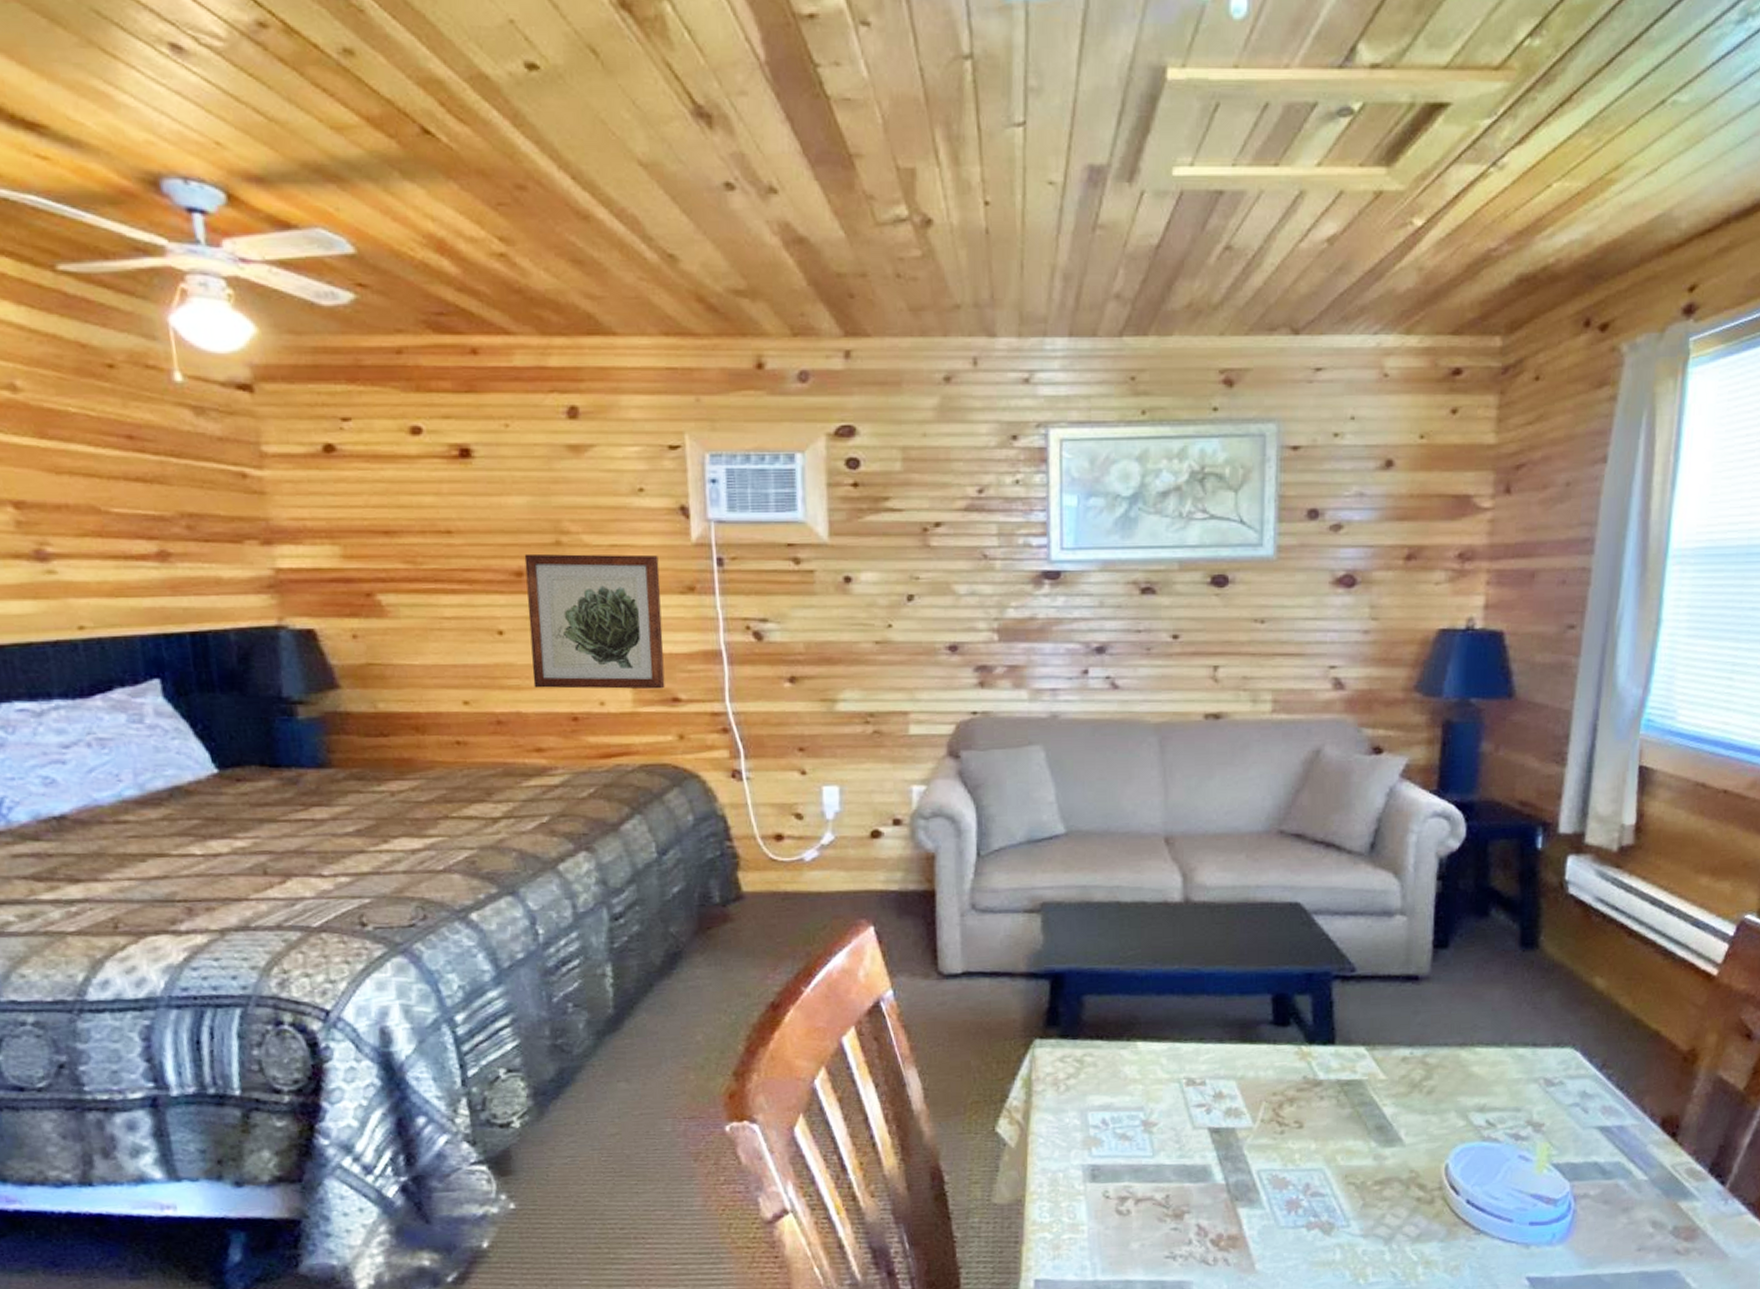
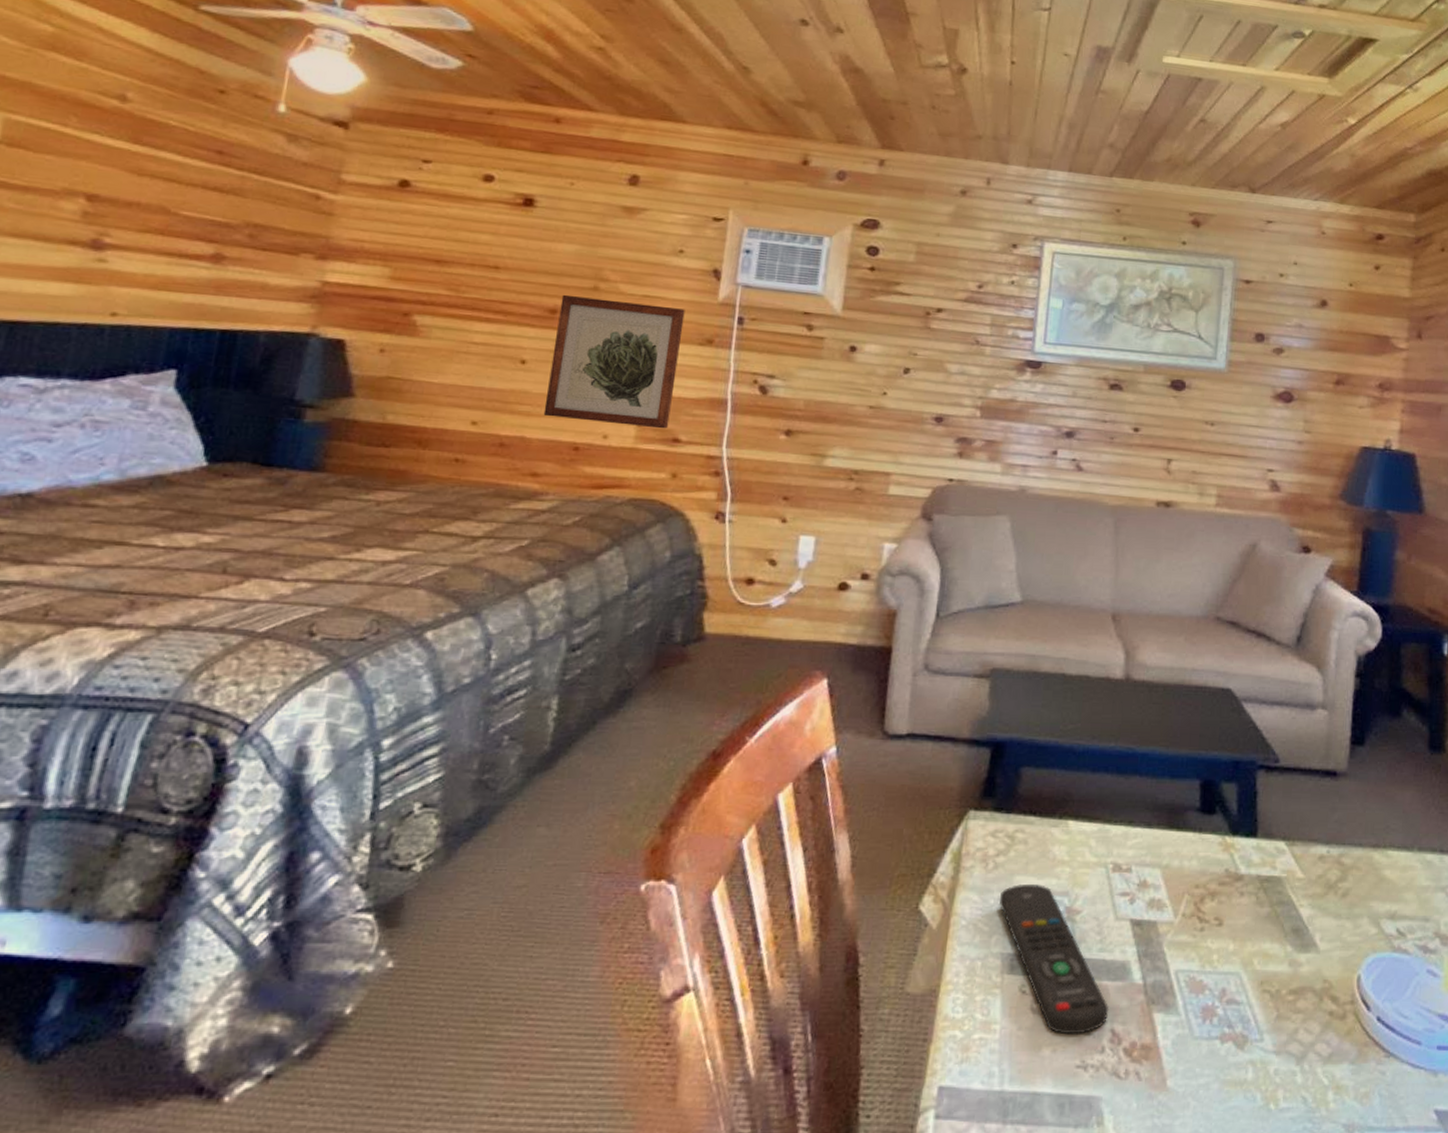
remote control: none [1074,1102,1194,1231] -> present [998,885,1110,1035]

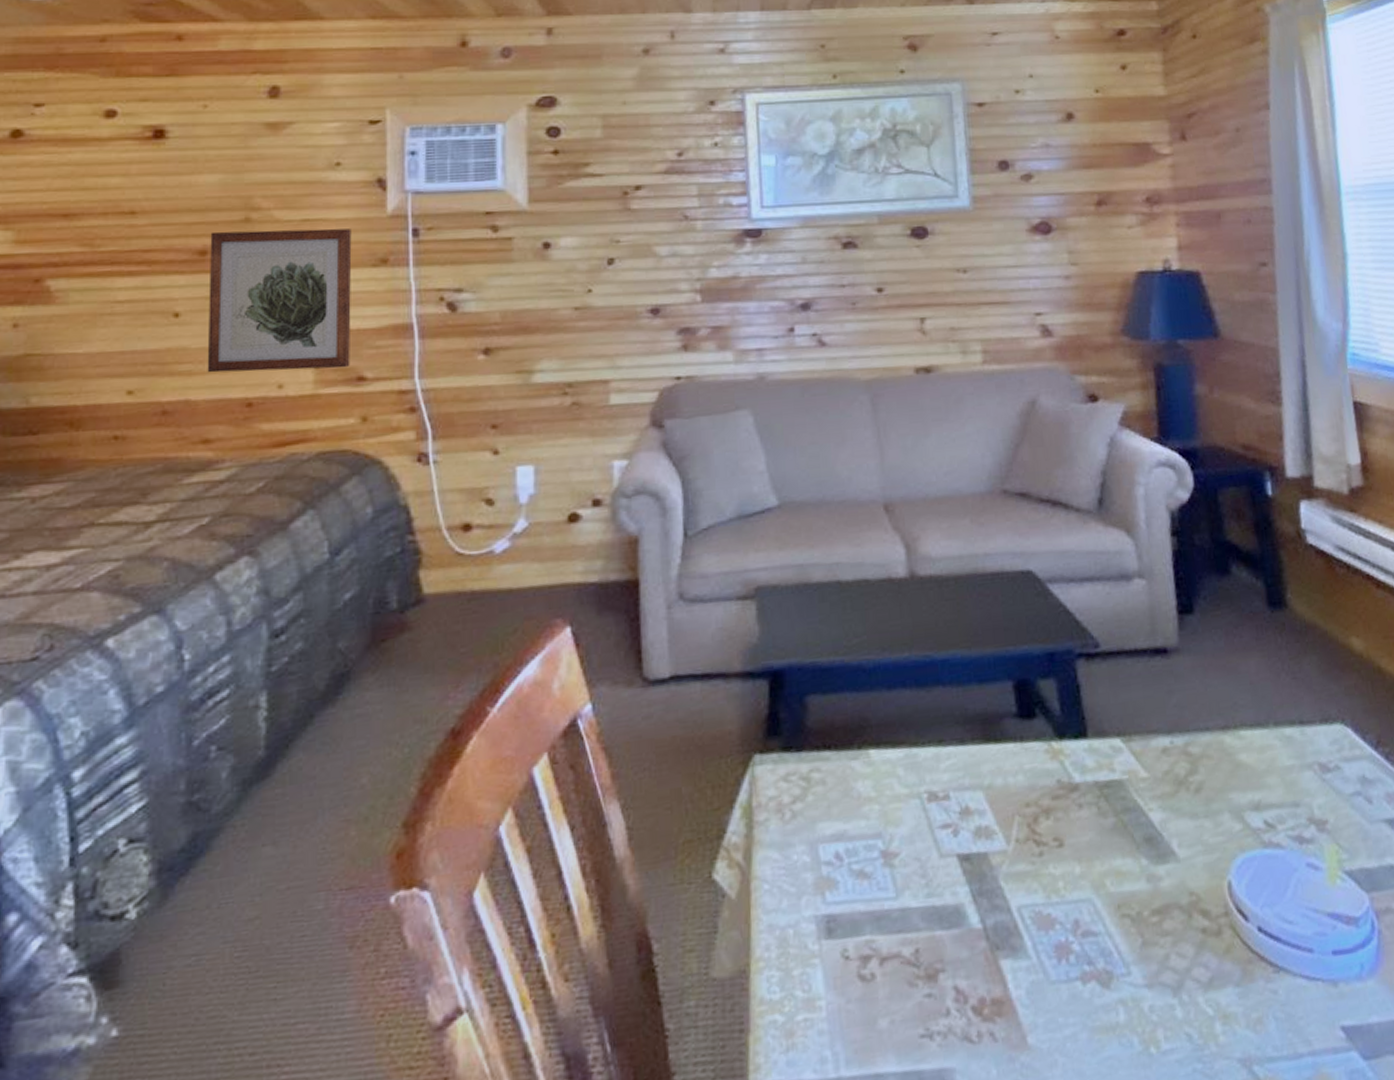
remote control: present [998,885,1110,1035] -> none [803,829,948,1001]

